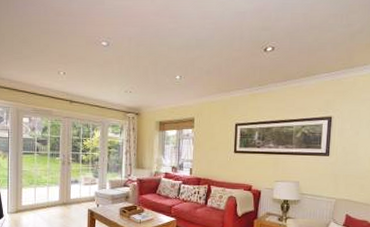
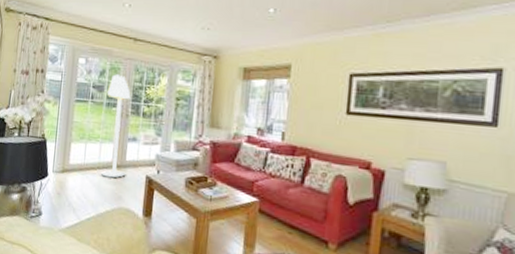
floor lamp: none [50,130,72,214] -> present [101,74,131,178]

